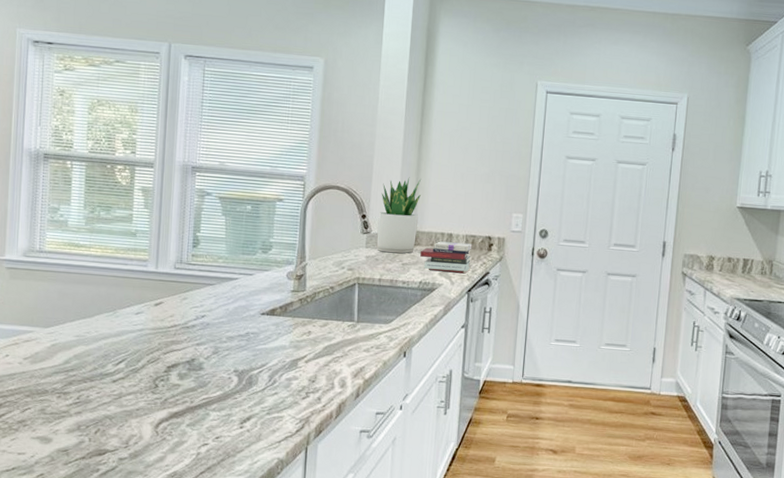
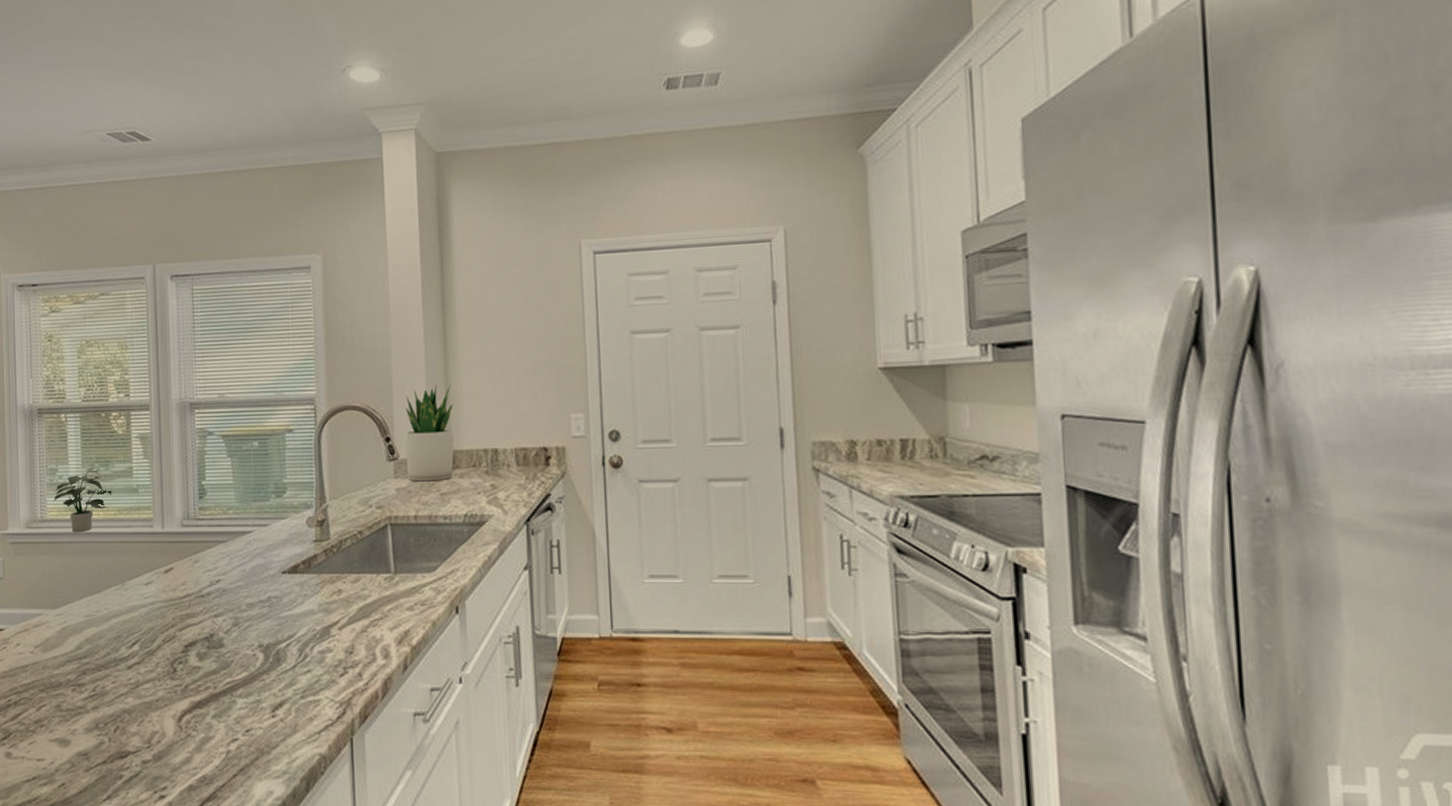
potted plant: none [53,212,111,266] -> present [53,469,112,533]
books: present [420,241,472,274] -> none [461,459,527,499]

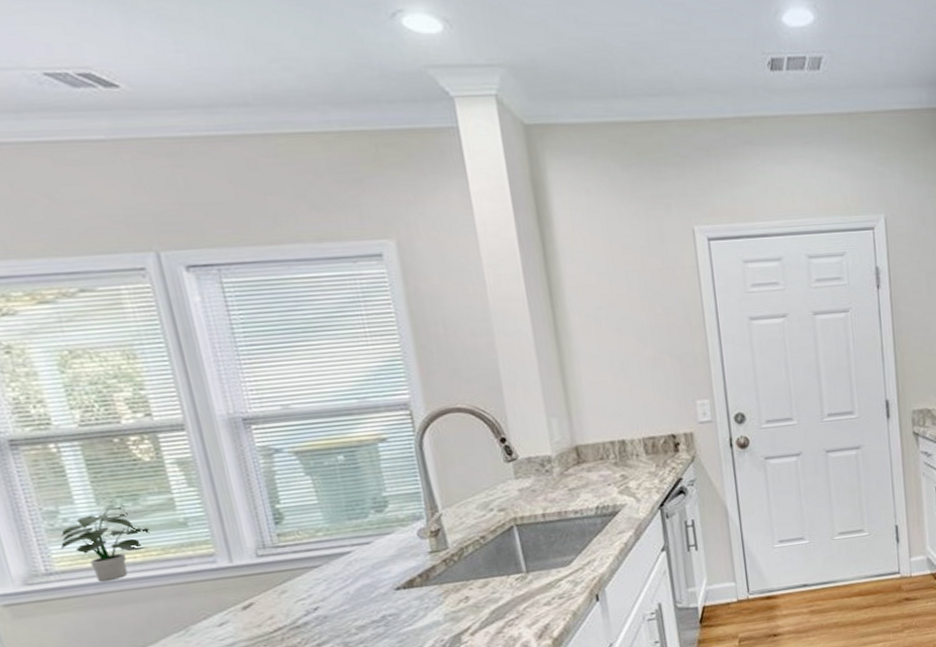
planter: present [405,383,454,482] -> none [518,378,580,481]

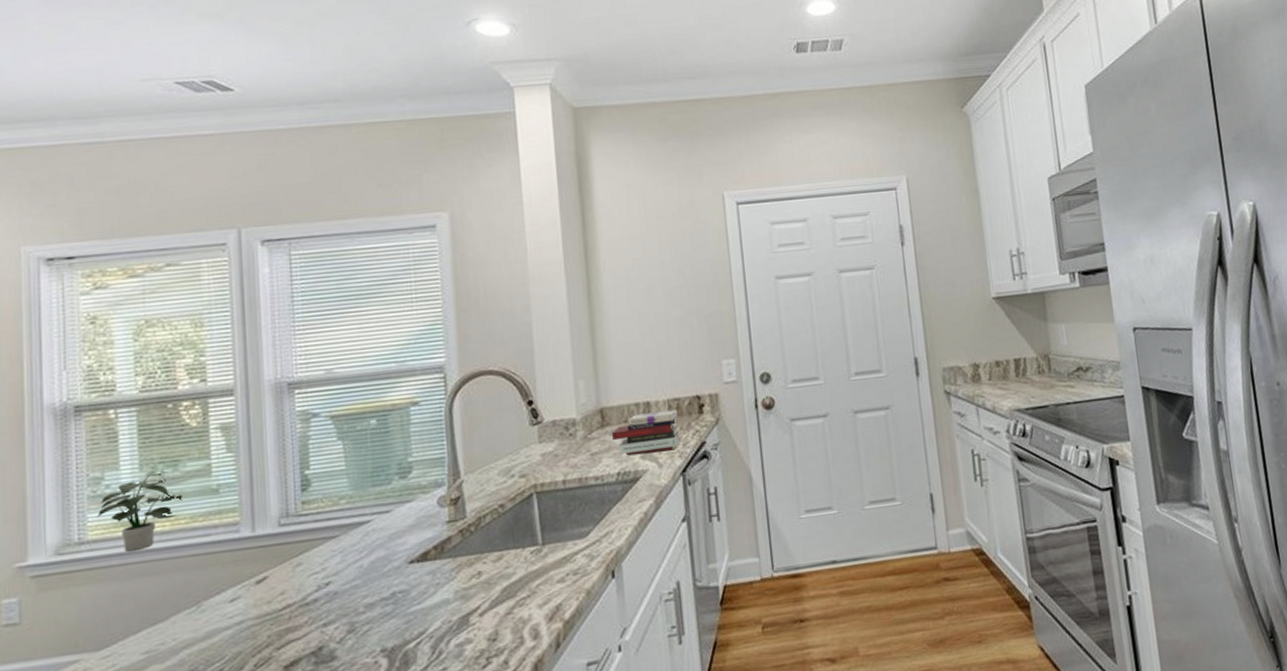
books: none [589,448,659,490] -> present [612,409,682,455]

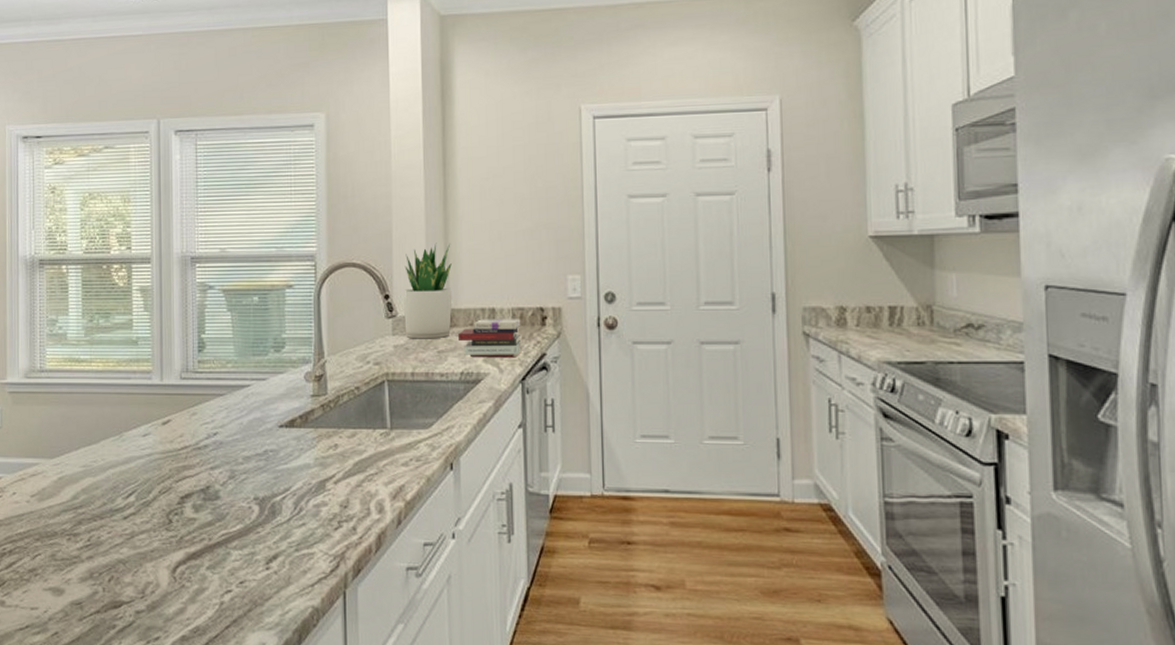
potted plant: present [97,471,183,553] -> none [53,321,112,384]
planter: none [548,340,604,445] -> present [404,243,452,339]

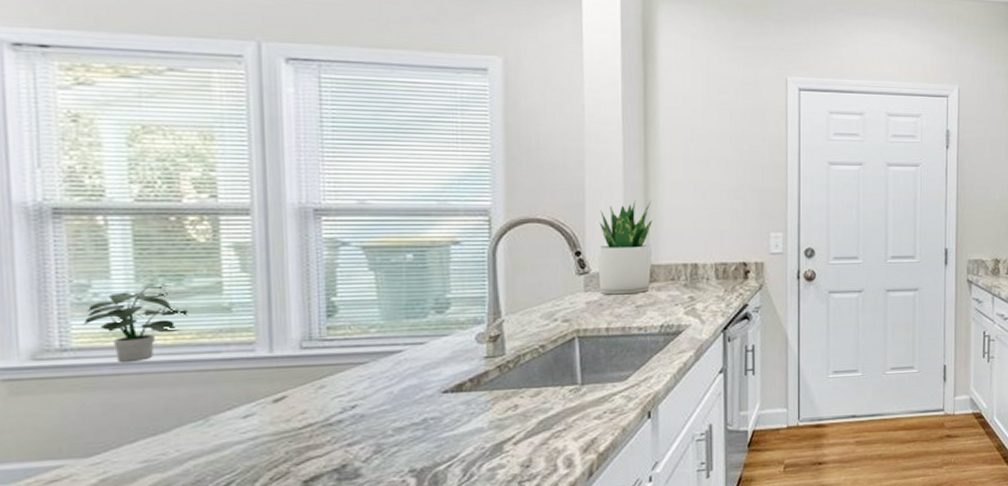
potted plant: none [53,321,112,384] -> present [83,285,188,363]
books: present [458,319,523,358] -> none [659,273,725,310]

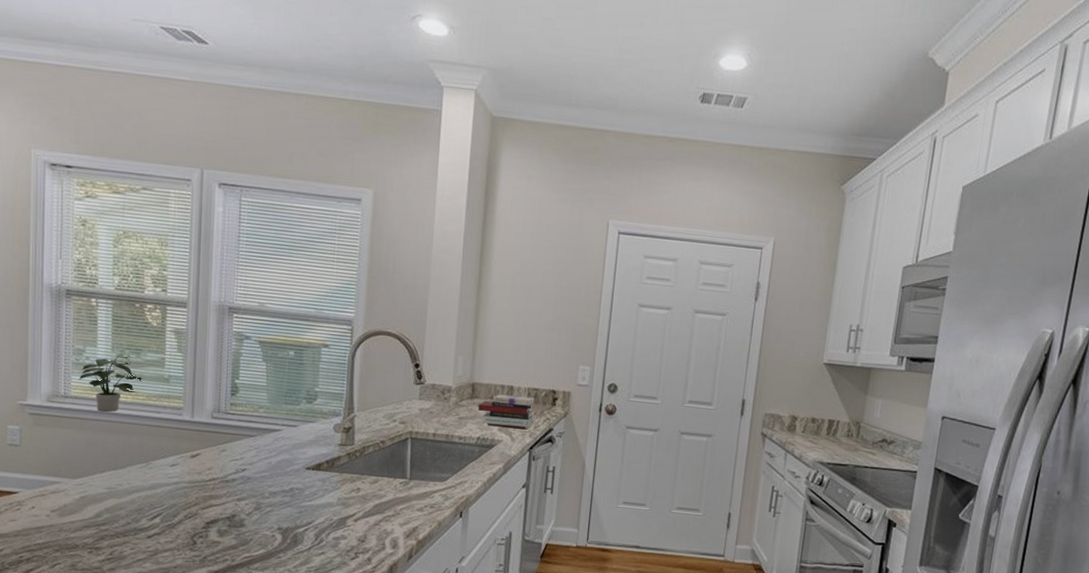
planter: present [598,200,652,295] -> none [431,323,480,407]
books: none [659,273,725,310] -> present [478,394,535,430]

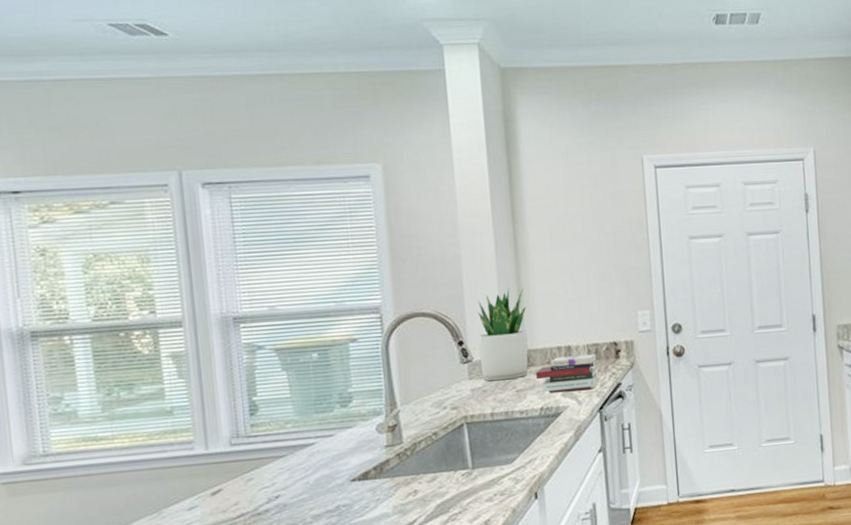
potted plant: present [79,355,142,413] -> none [59,394,139,465]
planter: none [431,323,480,407] -> present [477,288,529,382]

